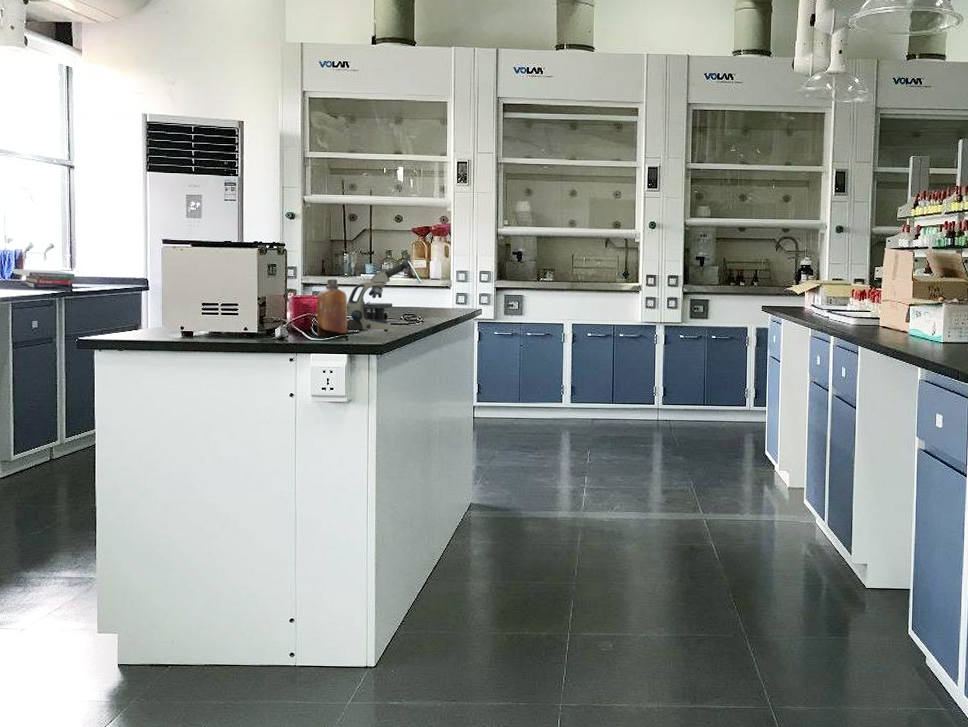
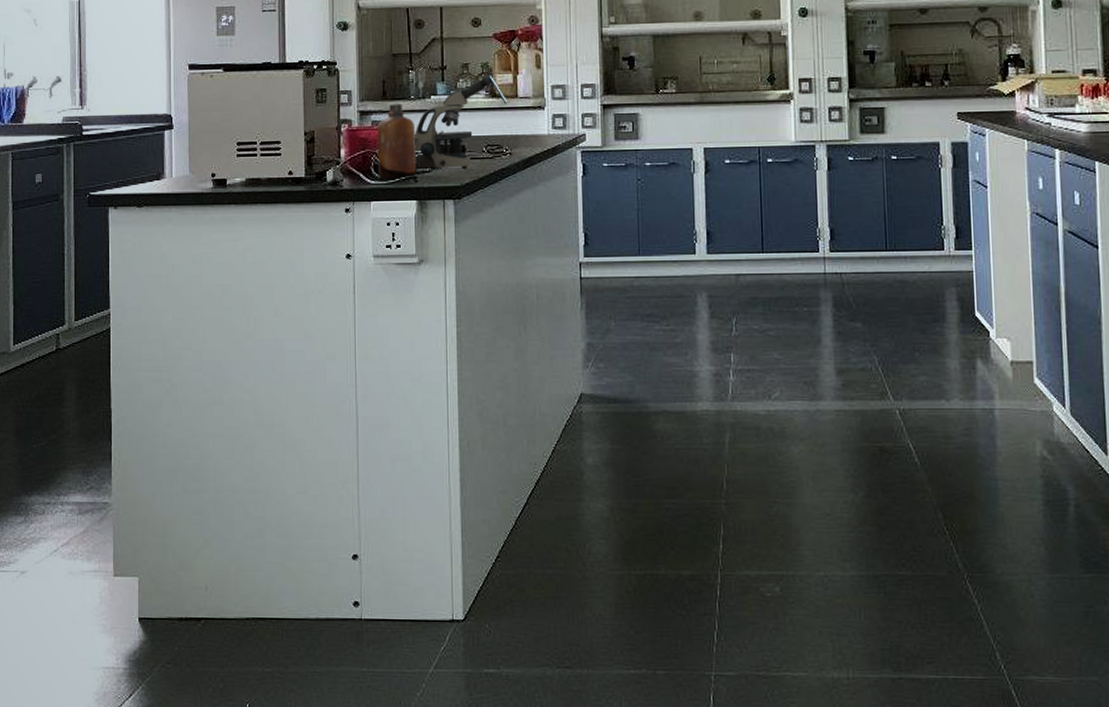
books: present [13,269,75,290] -> none [13,109,86,133]

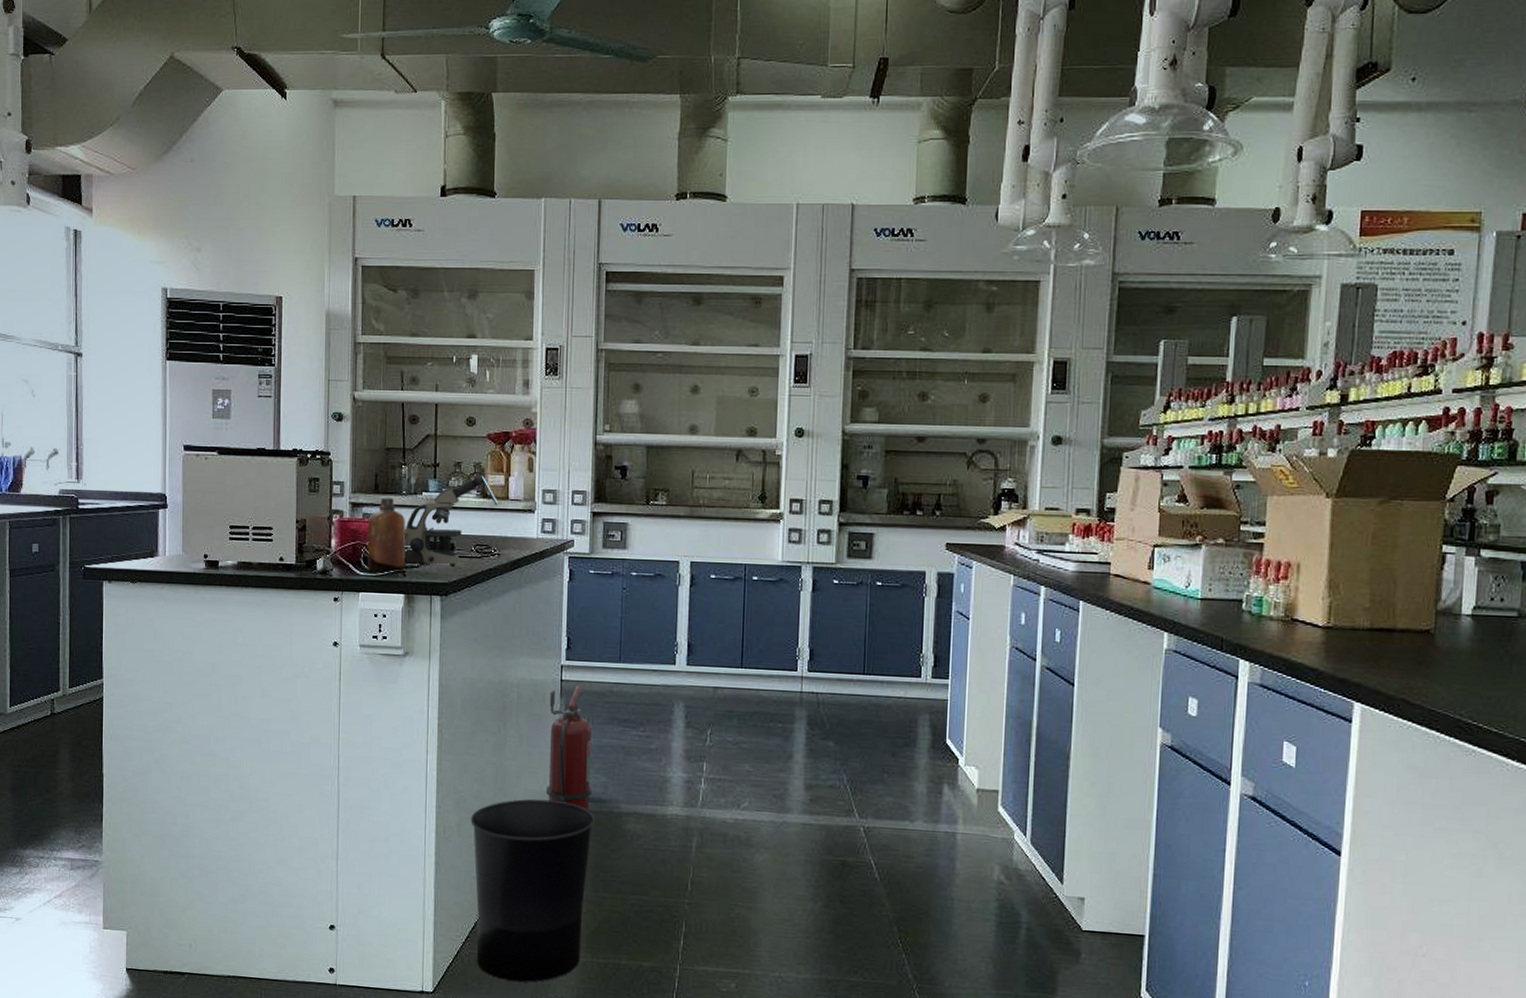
waste bin: none [495,404,623,601] -> present [470,799,594,982]
fire extinguisher: none [569,283,619,412] -> present [545,686,592,811]

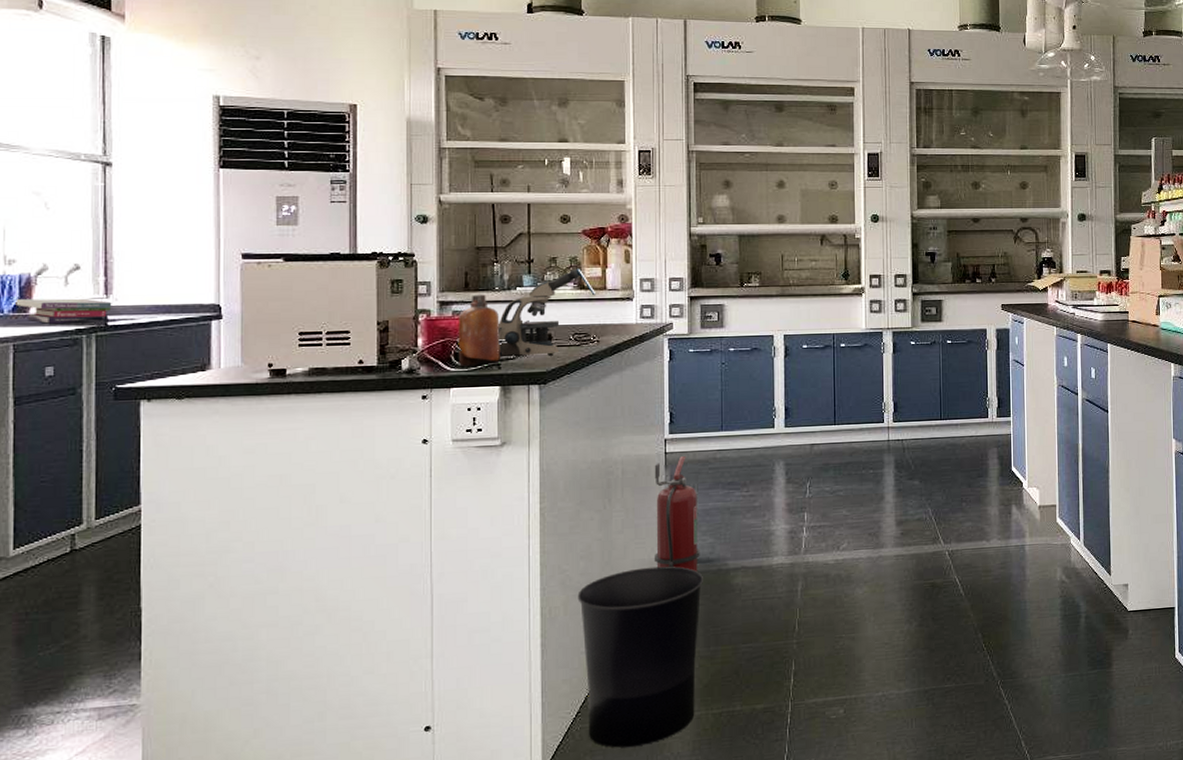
books: none [11,480,82,507] -> present [15,298,112,324]

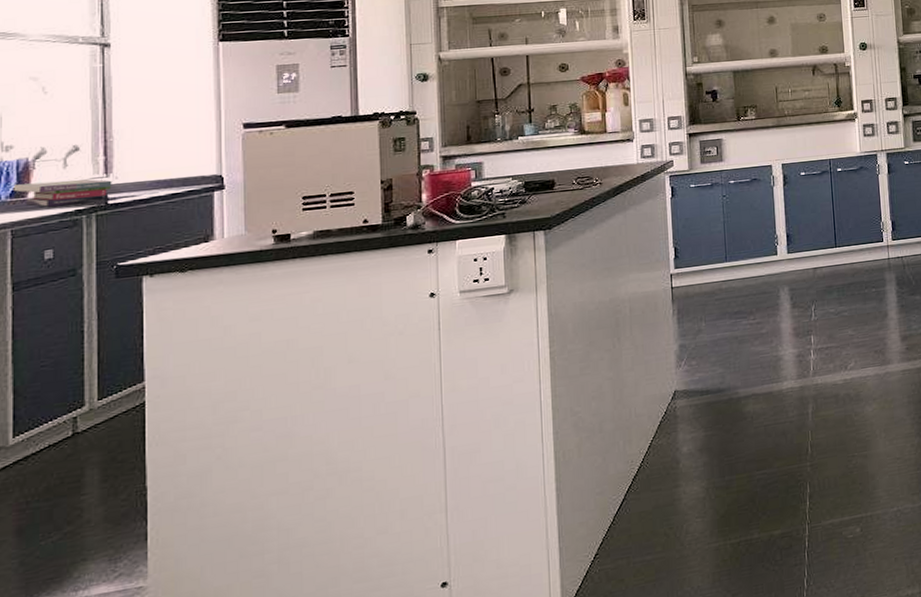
flask: present [458,293,500,368] -> none [461,145,505,220]
microscope: present [499,268,597,359] -> none [502,114,597,208]
waste bin: present [577,566,703,748] -> none [591,399,715,587]
fire extinguisher: present [654,456,700,572] -> none [661,289,711,403]

